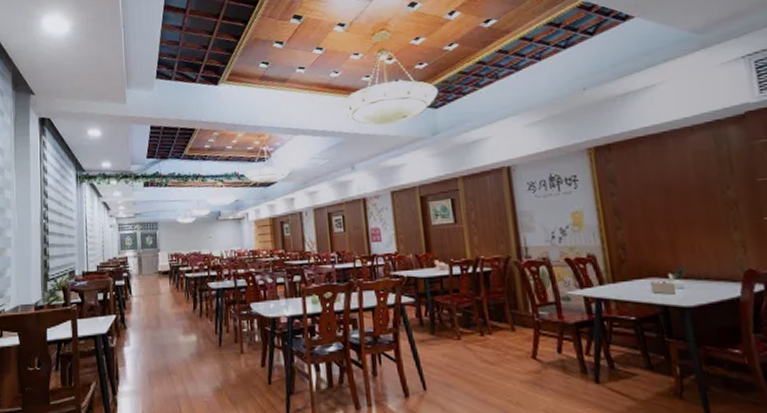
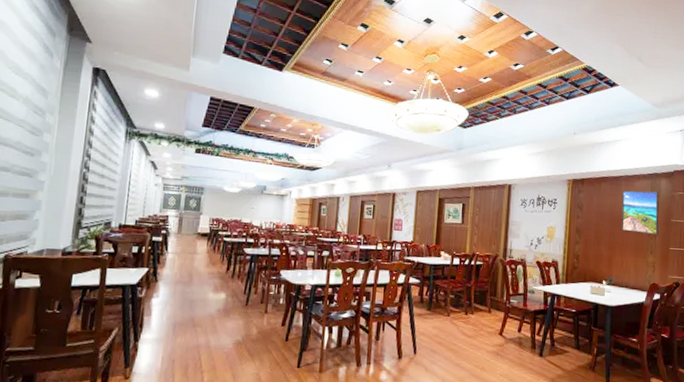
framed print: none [671,144,741,204] -> present [621,190,659,235]

